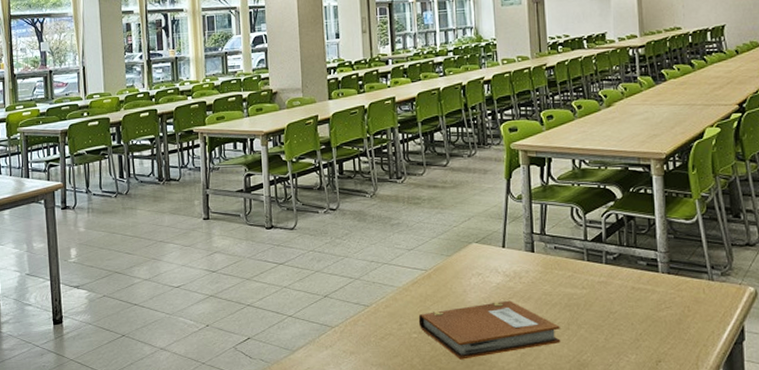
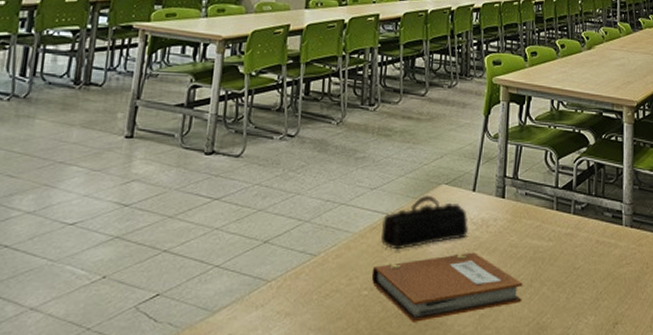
pencil case: none [421,253,502,300] -> present [380,196,469,250]

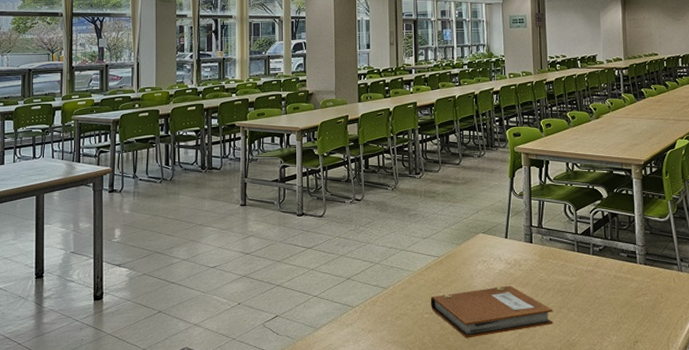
pencil case: present [380,196,469,250] -> none [434,243,504,284]

